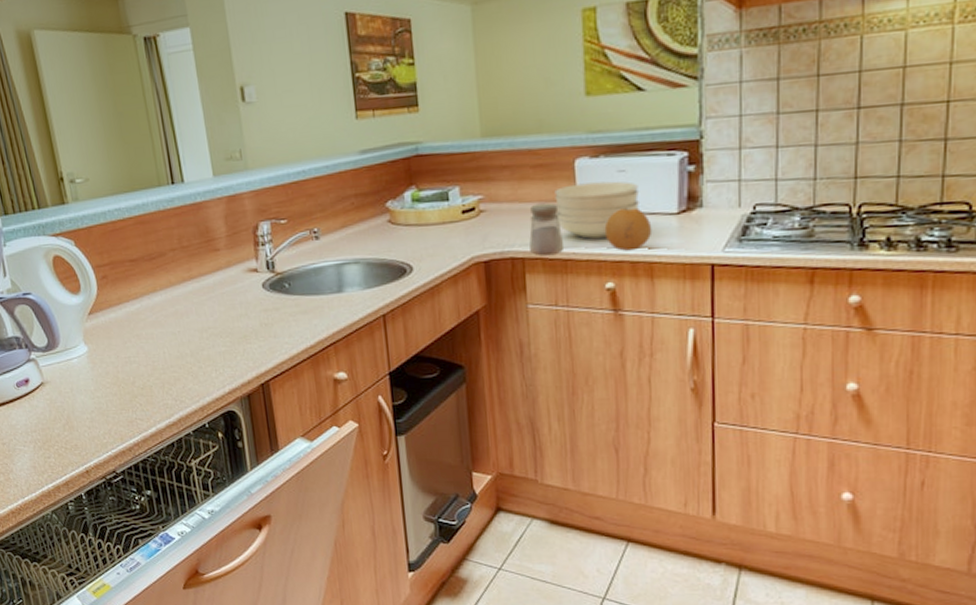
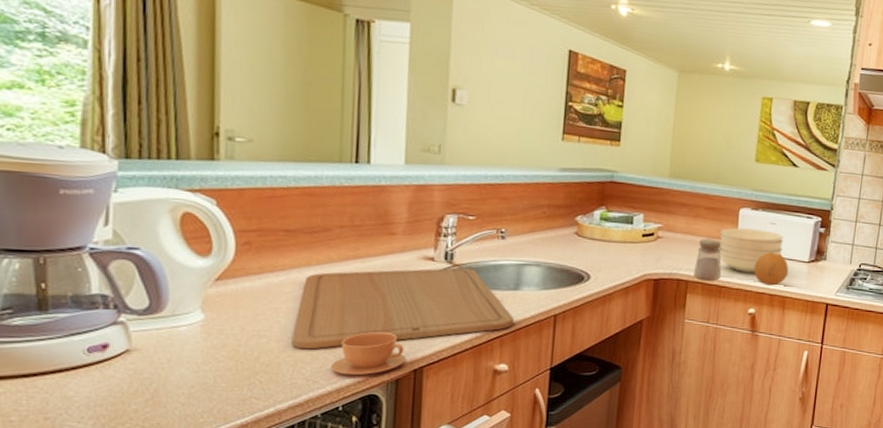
chopping board: none [154,275,344,372] -> present [291,267,514,350]
teacup: none [192,348,253,394] -> present [331,331,406,376]

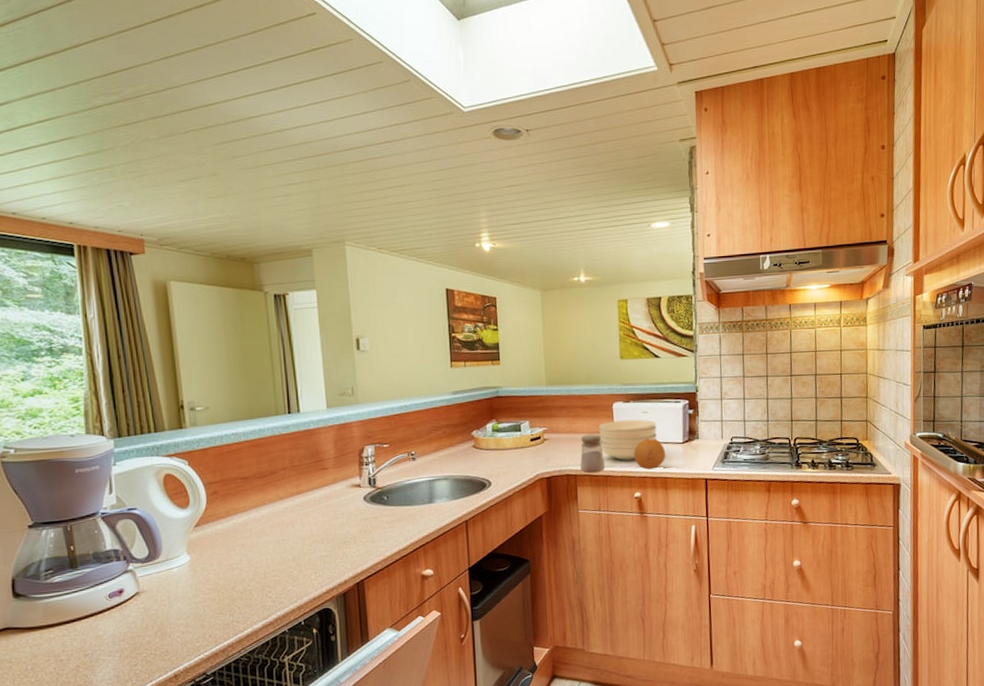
chopping board: present [291,267,514,350] -> none [257,489,432,576]
teacup: present [331,331,406,376] -> none [291,552,349,594]

